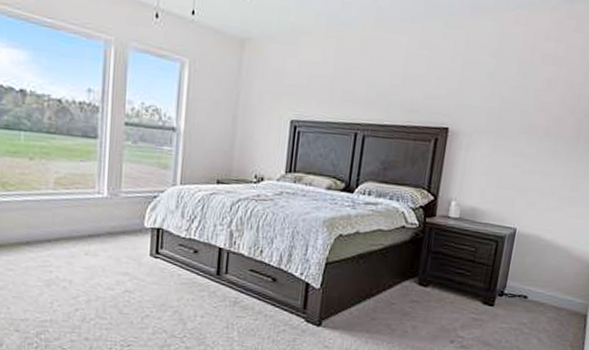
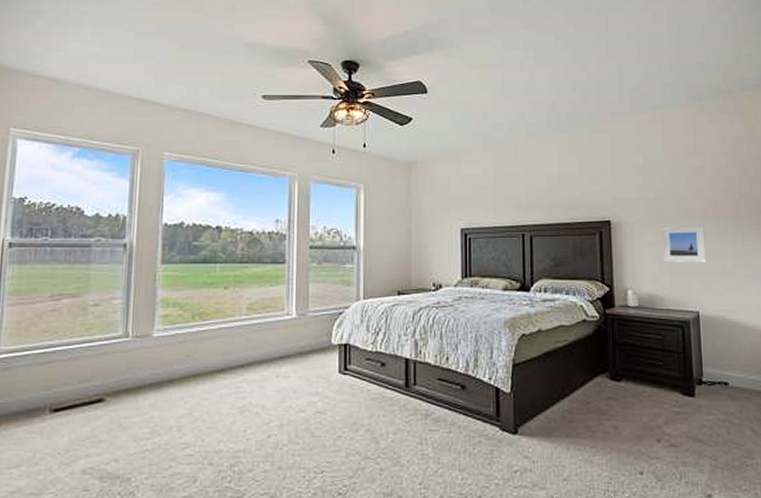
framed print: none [493,140,542,181] -> present [662,225,707,263]

